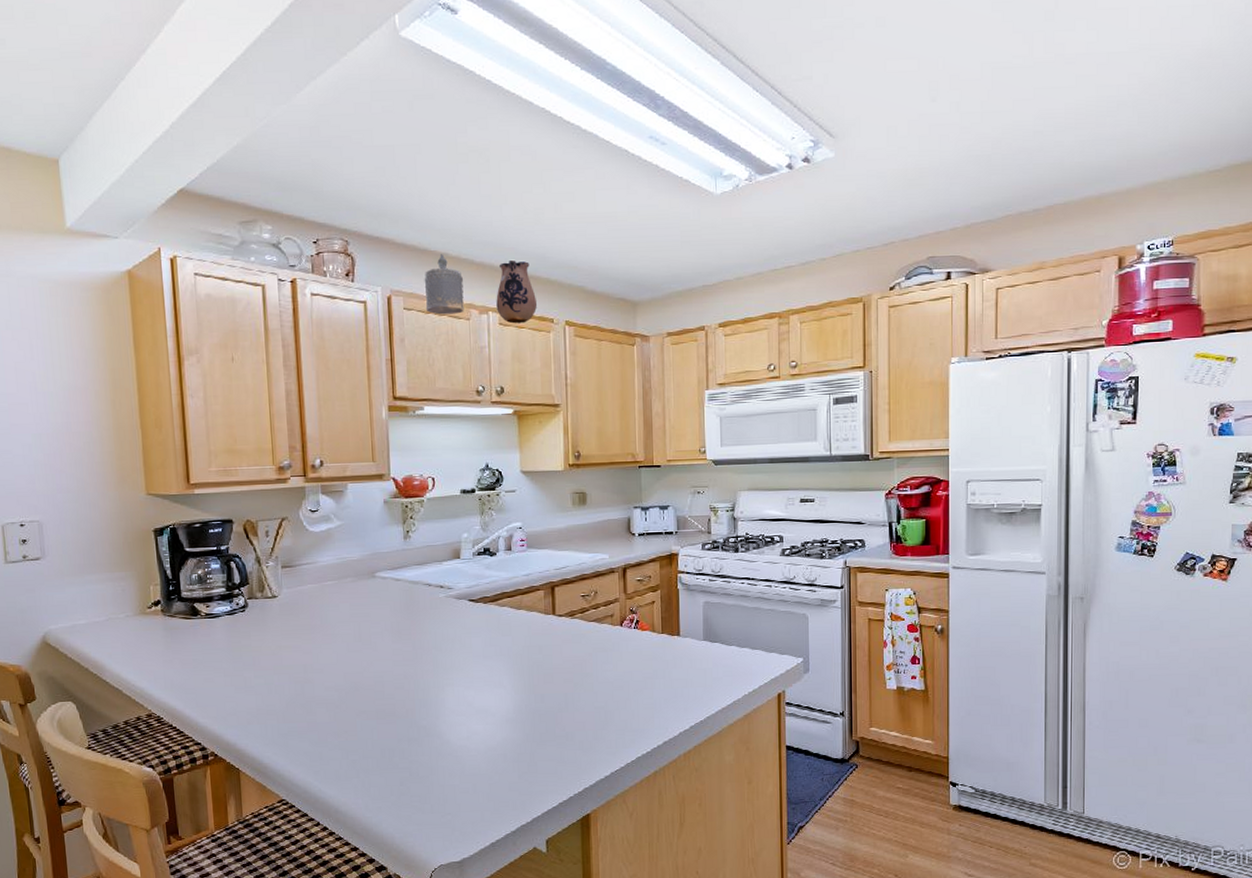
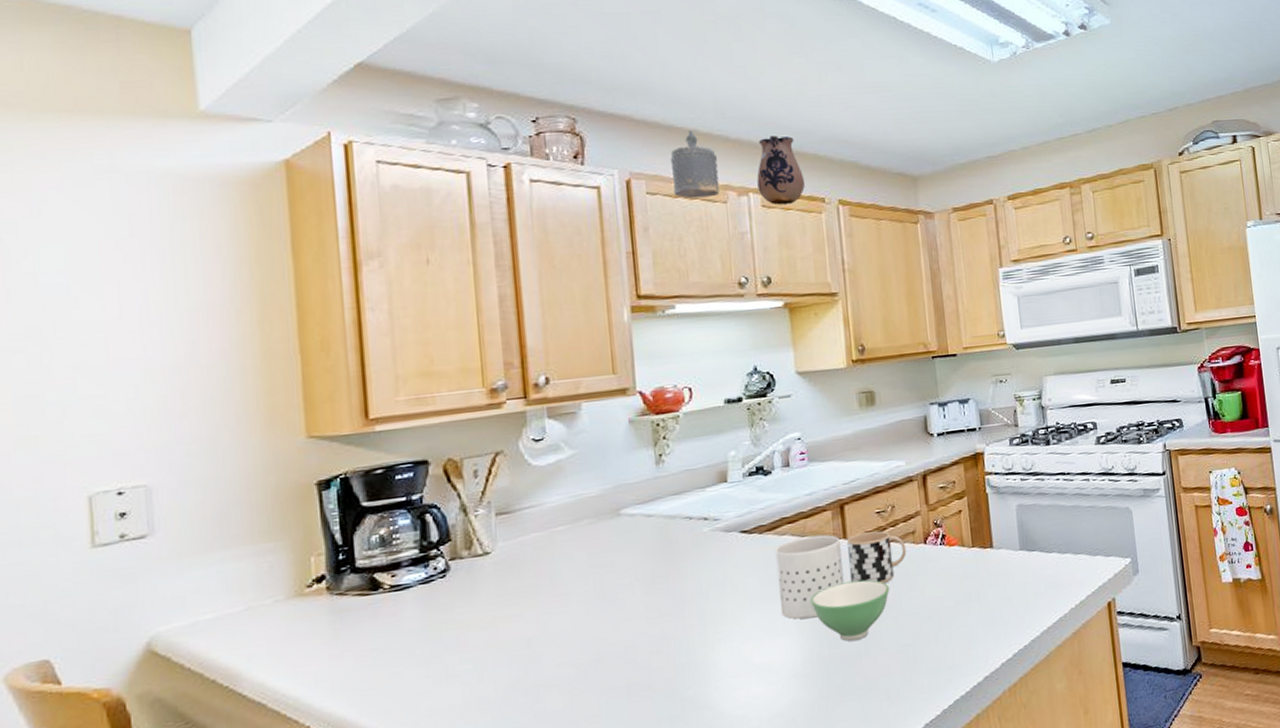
mug: none [496,609,551,676] -> present [775,534,844,620]
bowl: none [523,650,589,698] -> present [810,579,890,642]
cup: none [555,611,605,656] -> present [846,530,907,584]

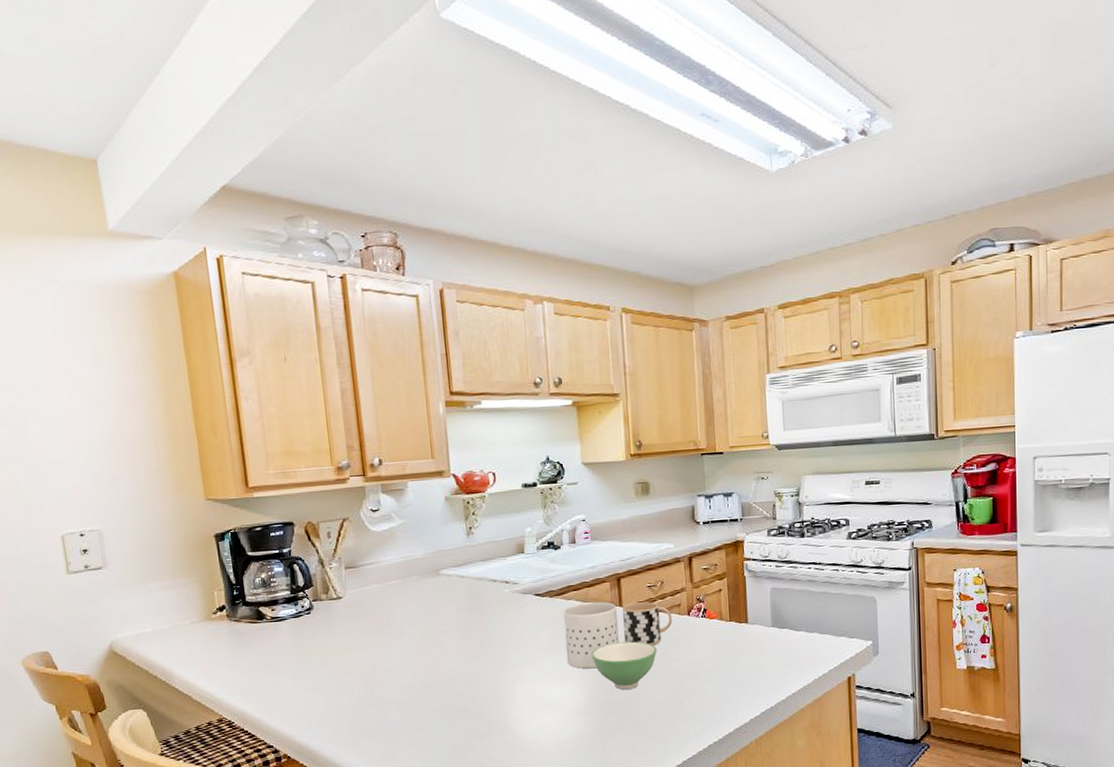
decorative jar: present [670,131,720,199] -> none [476,244,518,307]
ceramic pitcher: present [757,136,805,205] -> none [550,248,592,313]

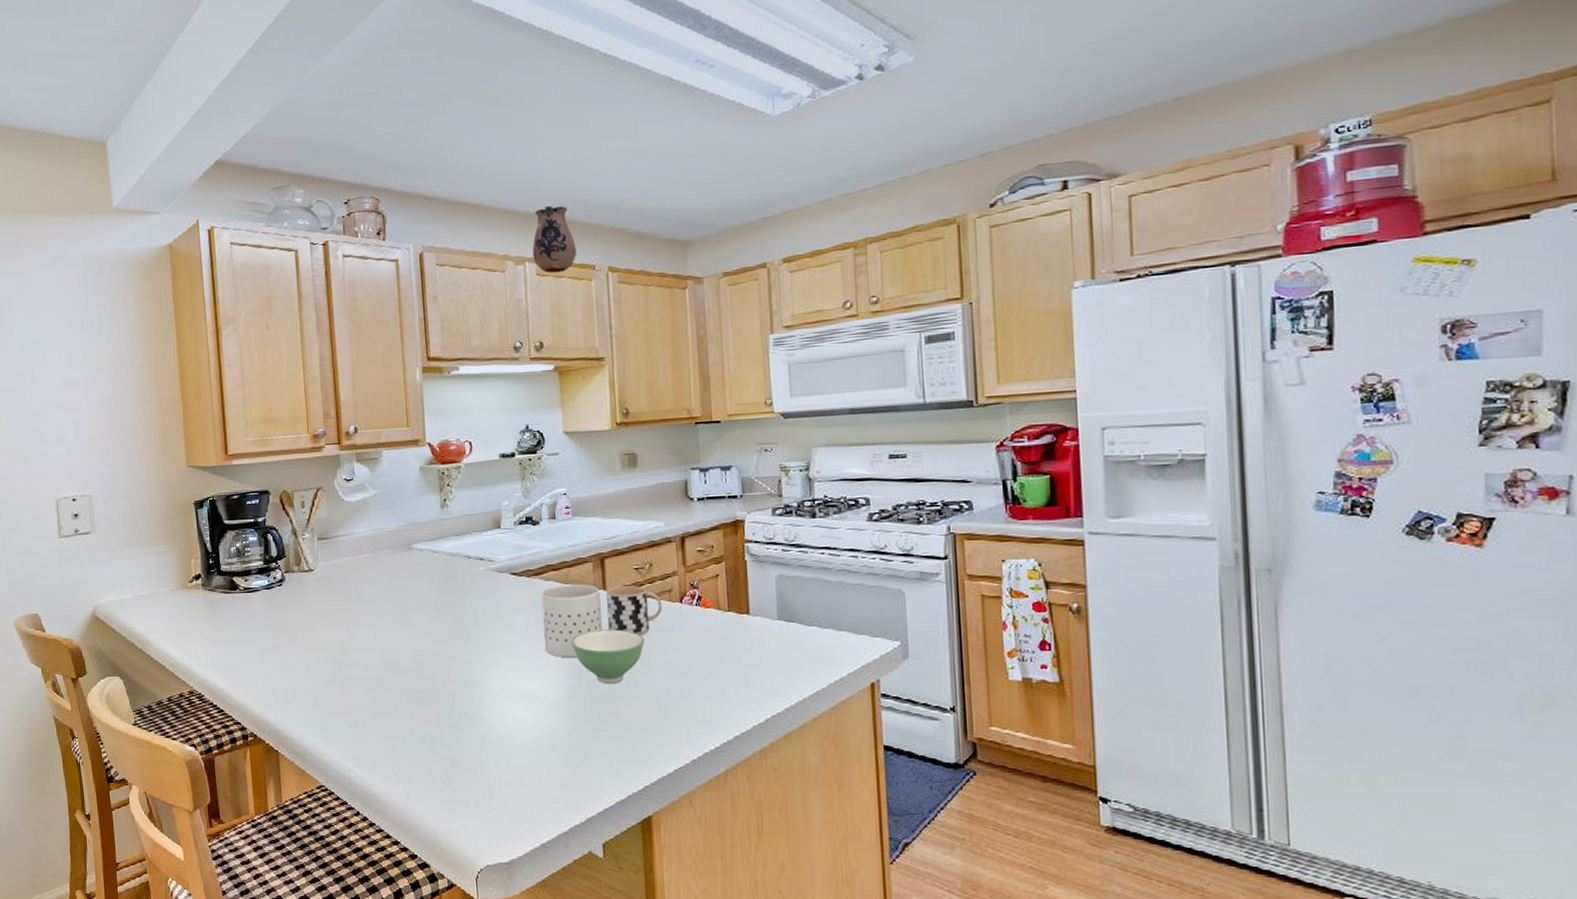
ceramic pitcher: none [550,248,592,313] -> present [532,206,576,274]

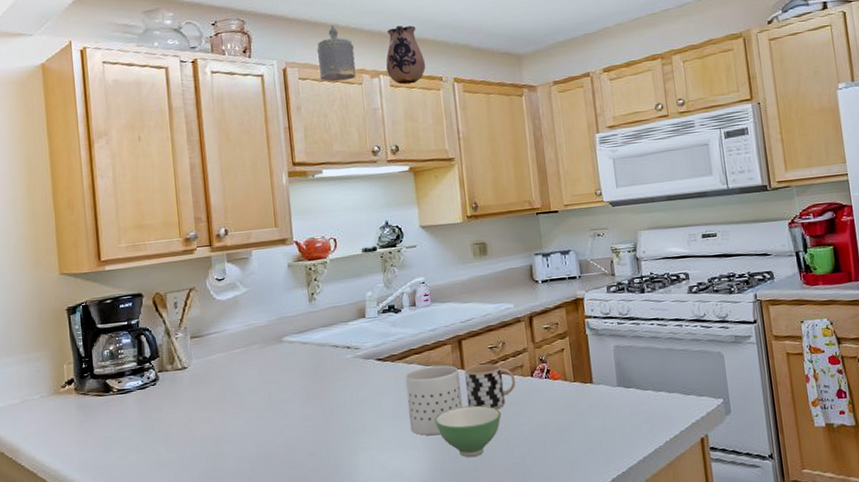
decorative jar: none [456,205,499,269] -> present [316,25,356,82]

